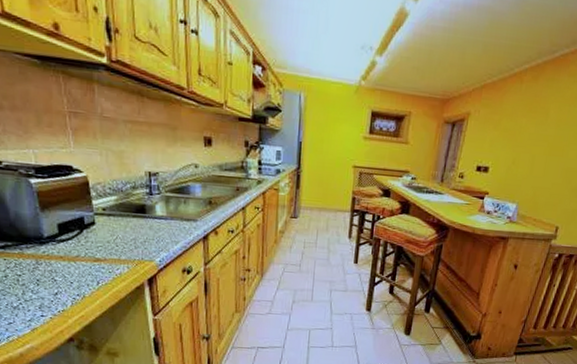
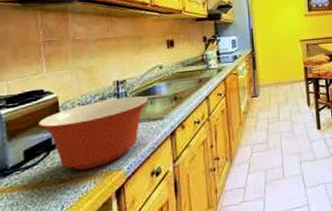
mixing bowl: none [68,189,183,254] -> present [37,96,149,170]

